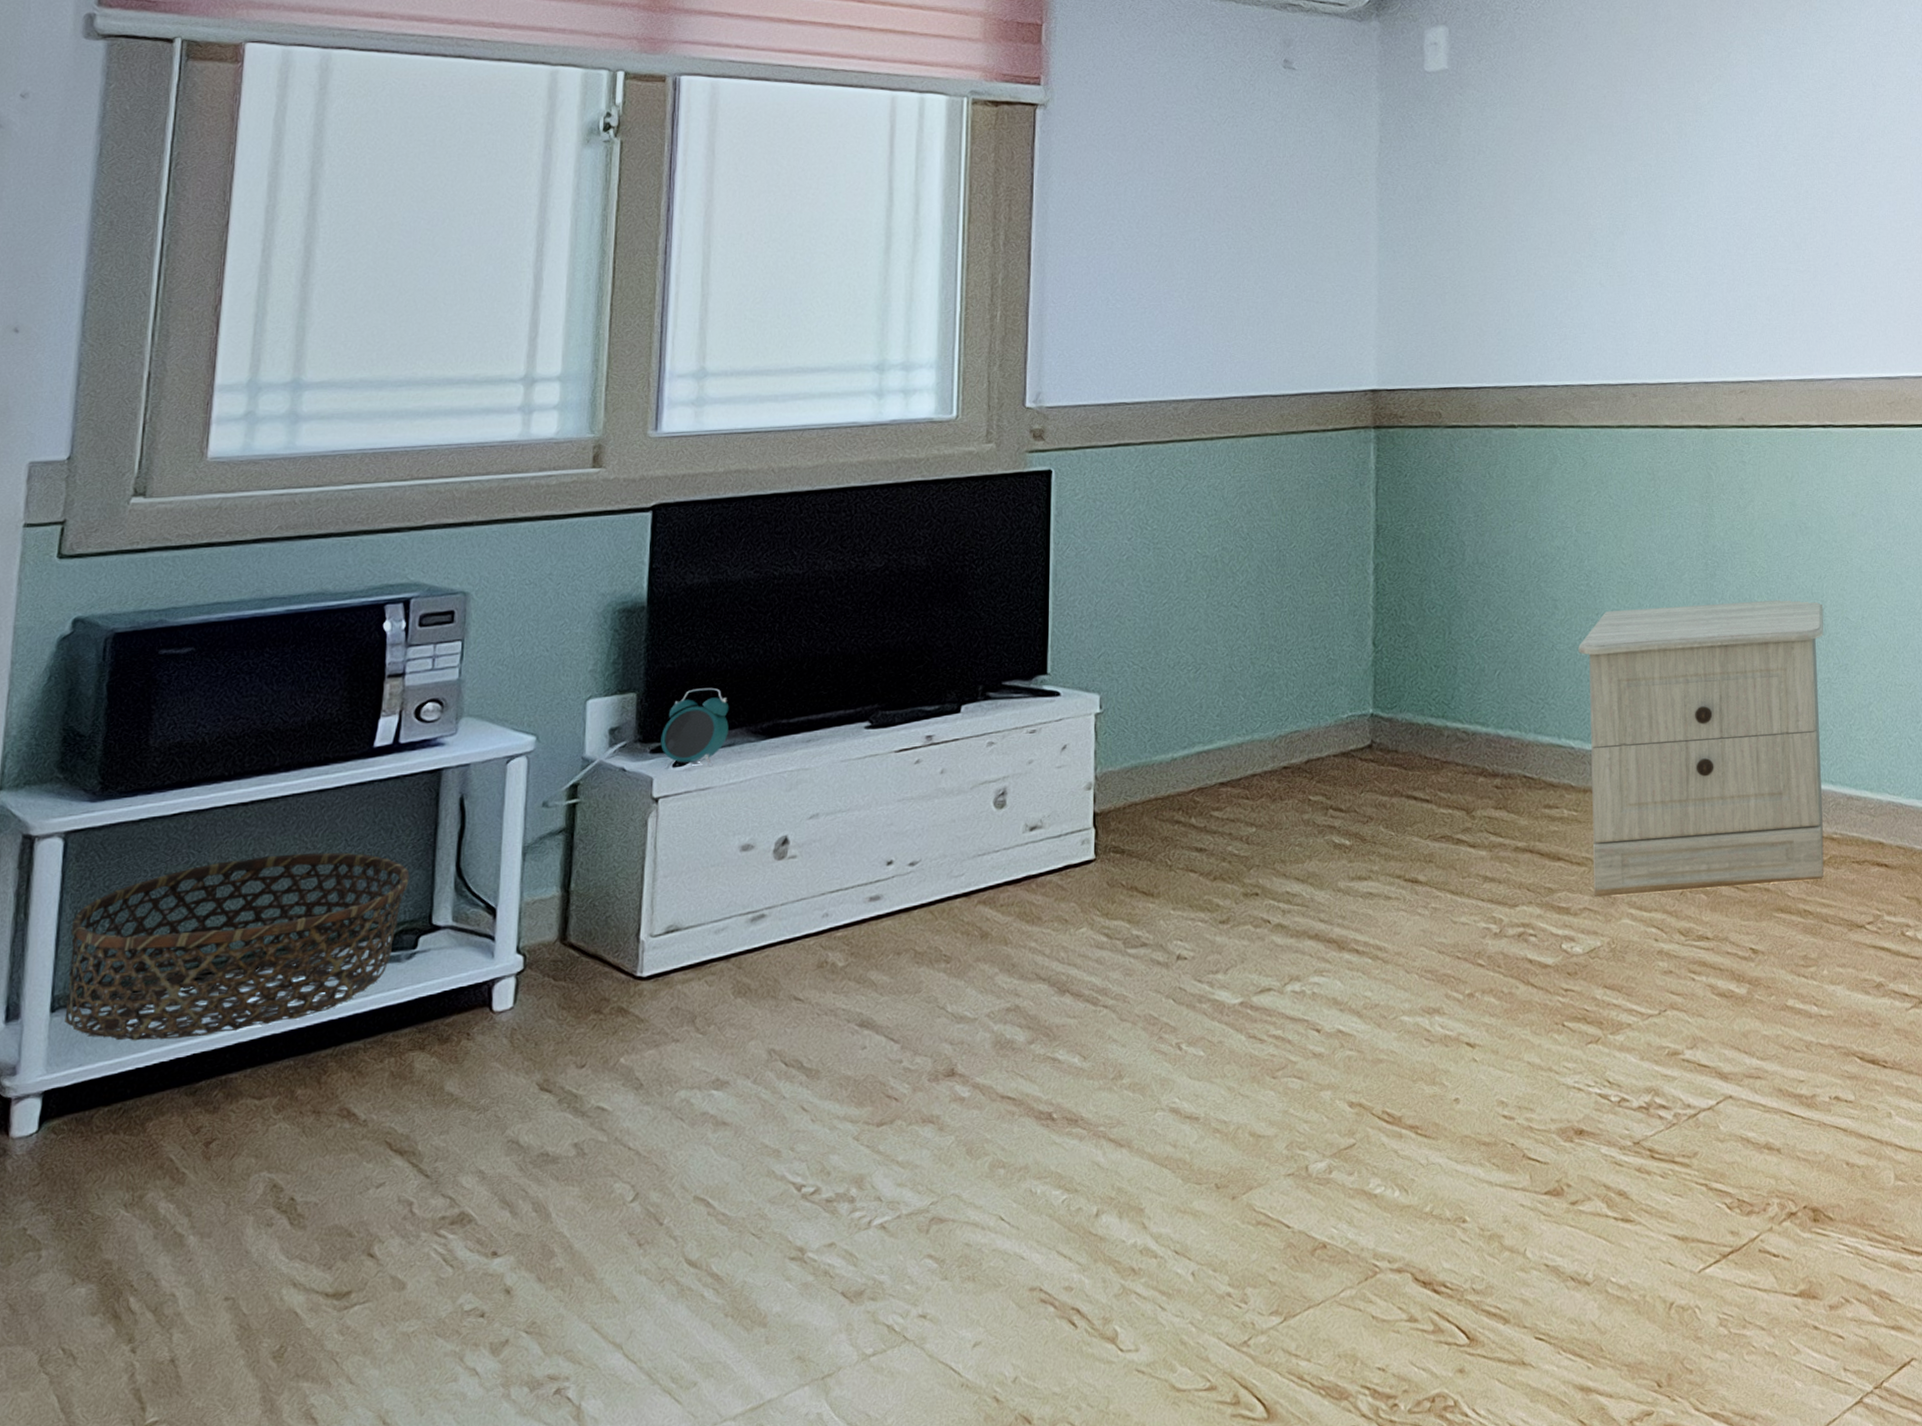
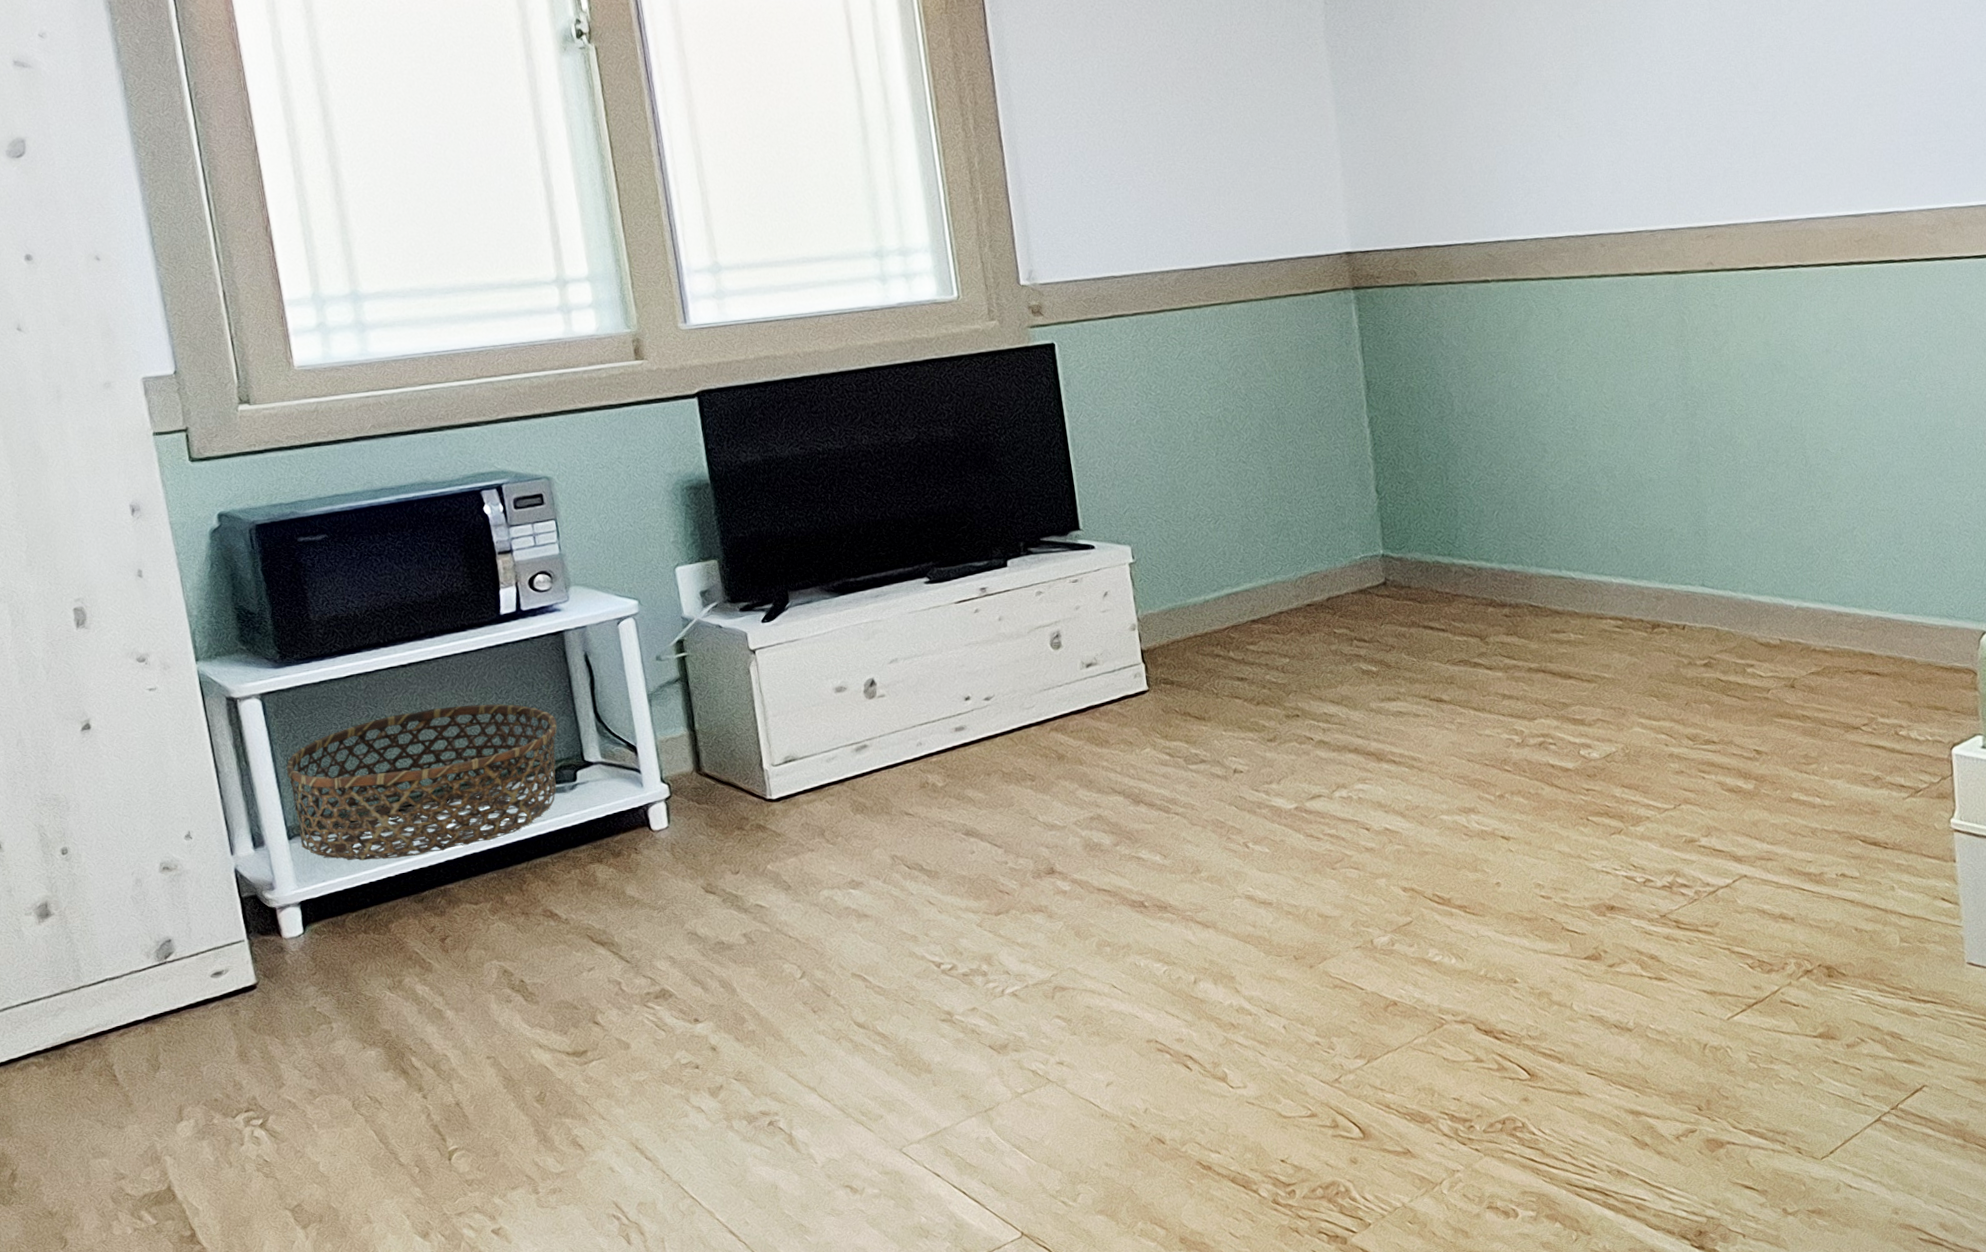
alarm clock: present [660,687,729,770] -> none [746,552,805,626]
nightstand: present [1578,600,1824,897] -> none [1570,435,1819,709]

